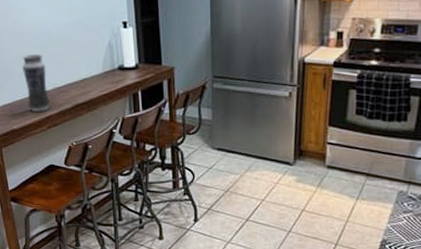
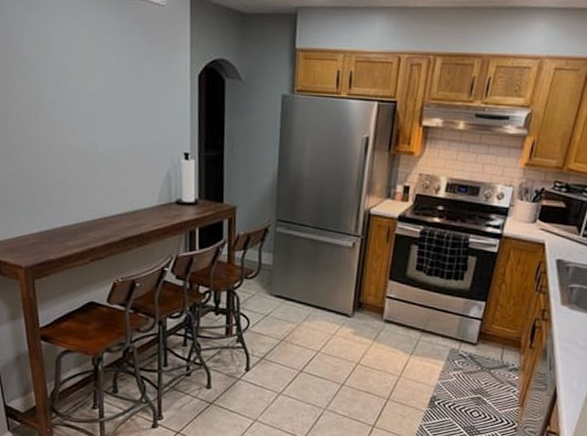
vase: present [22,53,50,113] -> none [66,177,96,244]

